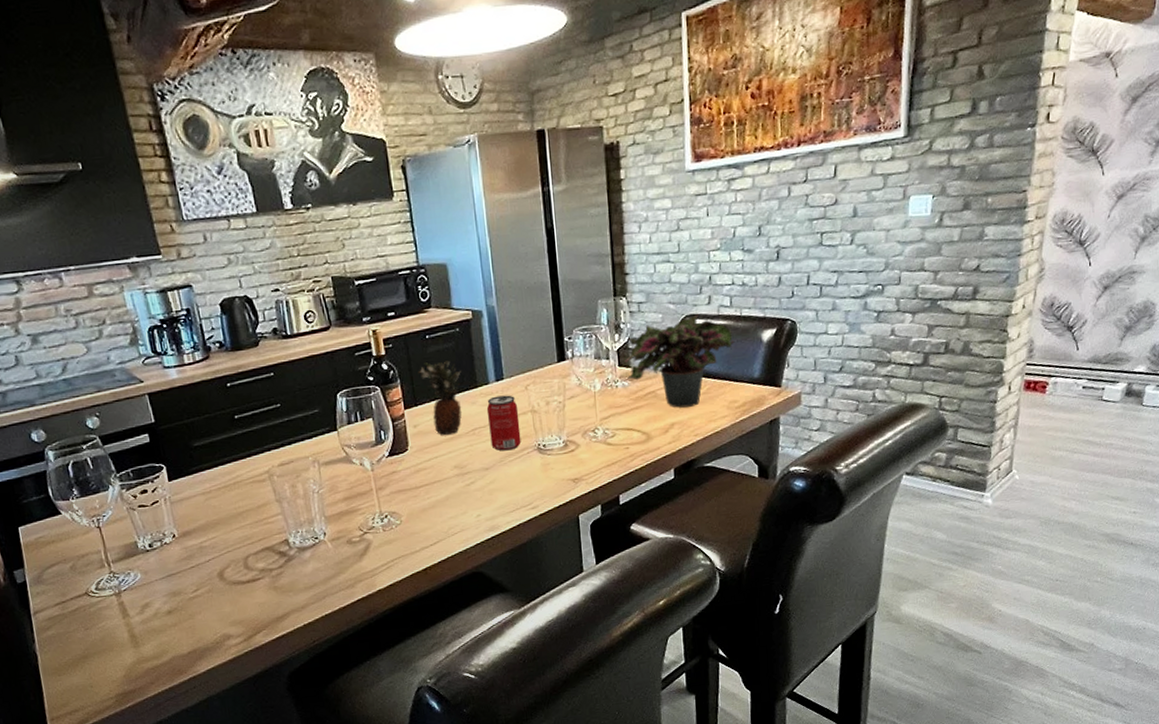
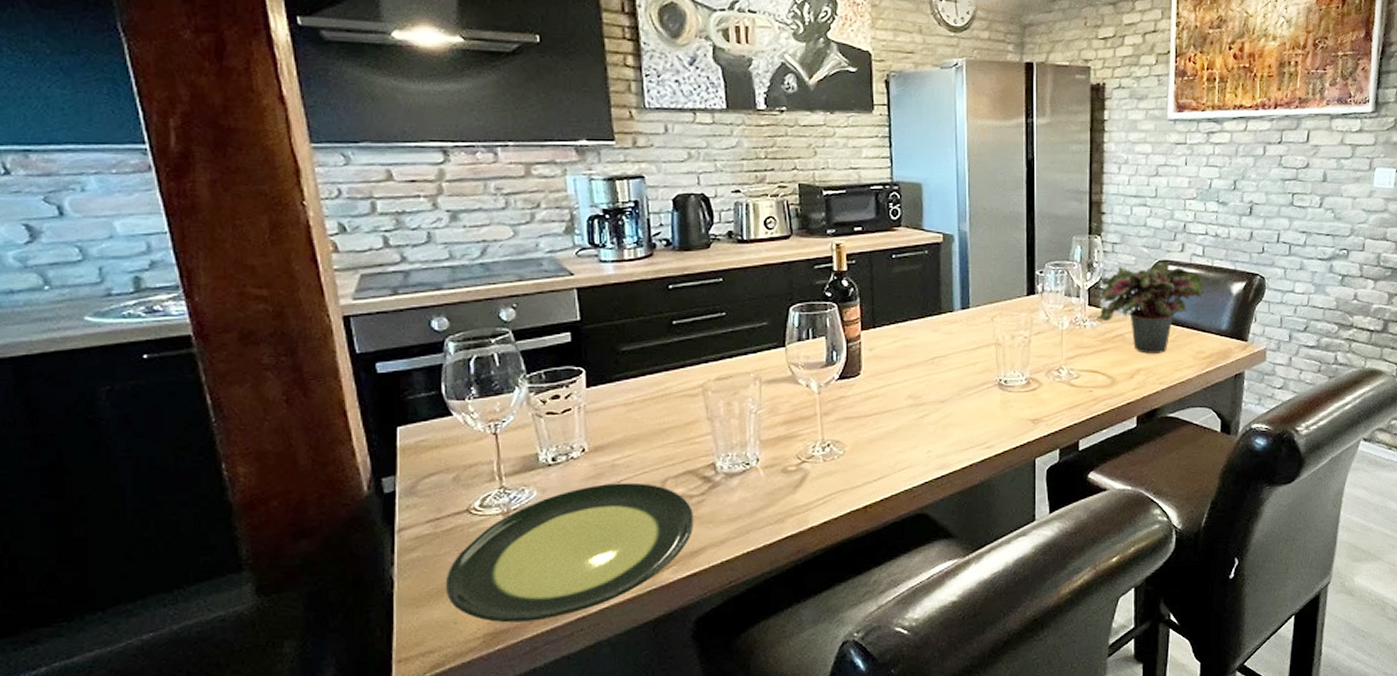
plate: none [78,561,277,685] -> present [446,482,694,623]
fruit: present [418,360,462,435] -> none [880,283,926,361]
beverage can: present [486,395,521,451] -> none [948,325,982,384]

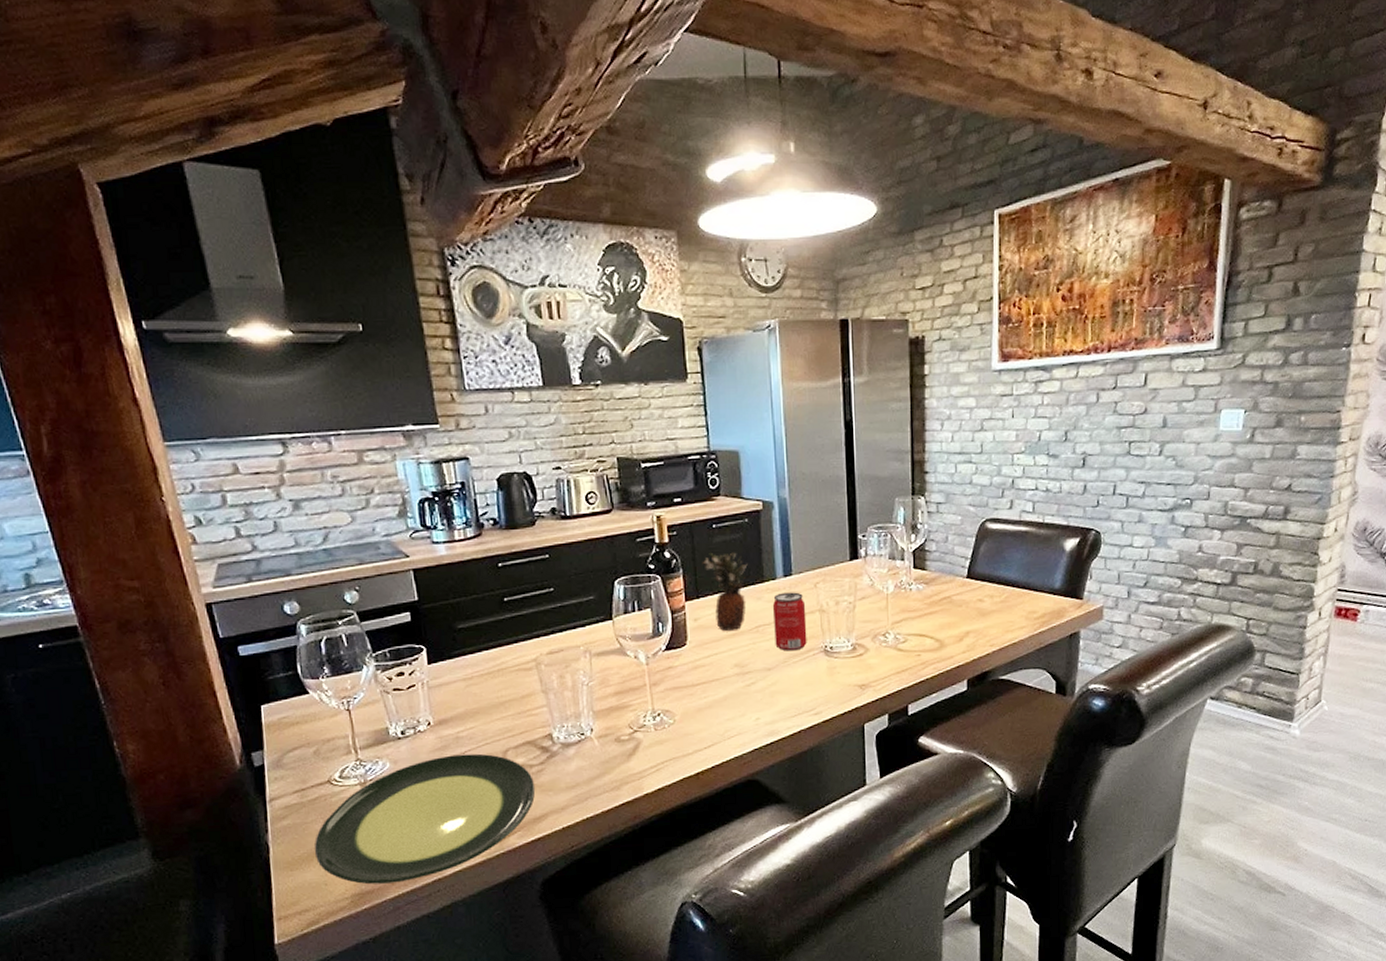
fruit: none [880,283,926,361] -> present [702,552,748,631]
beverage can: none [948,325,982,384] -> present [772,592,807,651]
potted plant: present [1095,260,1206,354] -> none [920,518,1037,616]

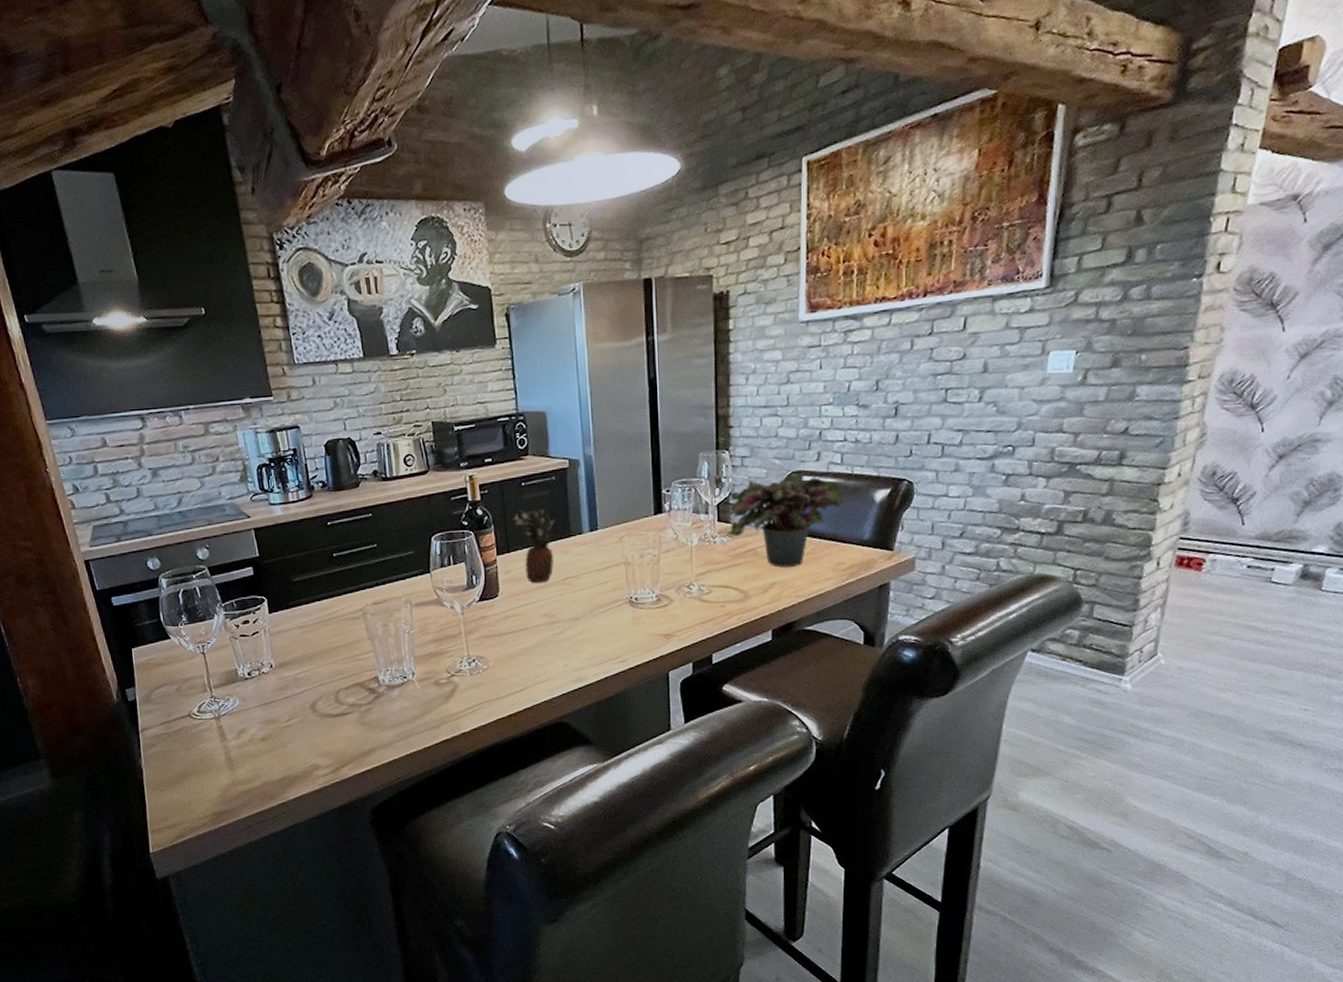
plate: present [315,753,536,885] -> none [179,693,365,805]
beverage can: present [772,592,807,651] -> none [579,546,613,602]
potted plant: none [920,518,1037,616] -> present [725,471,845,567]

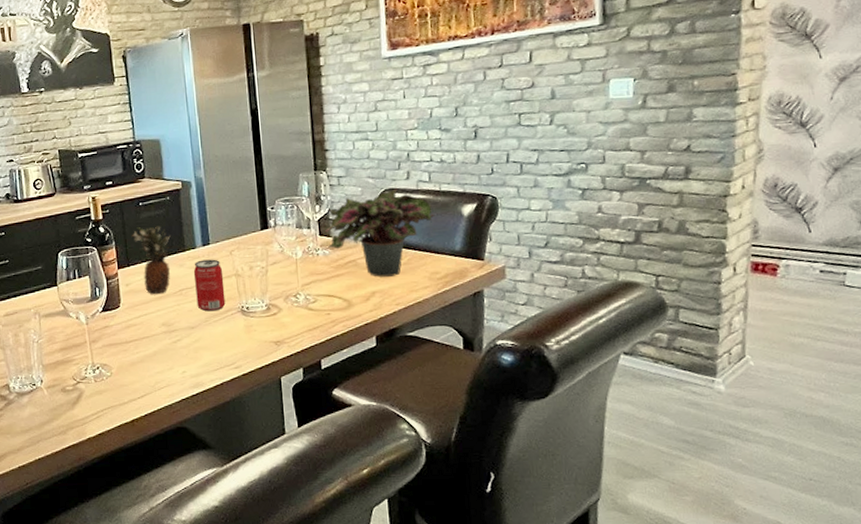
beverage can: none [579,546,613,602] -> present [193,259,226,312]

